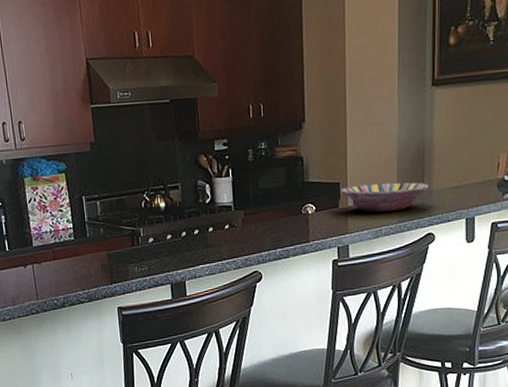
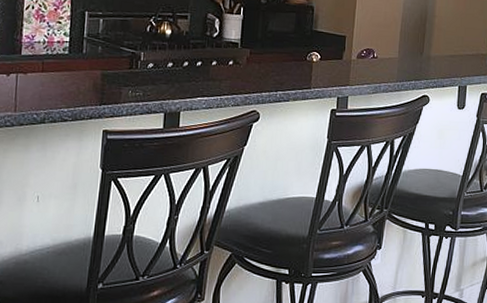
serving bowl: present [341,182,429,212] -> none [347,40,428,70]

